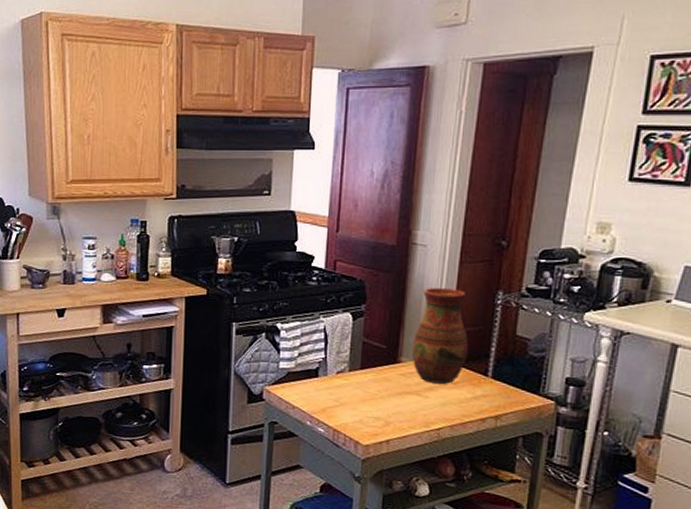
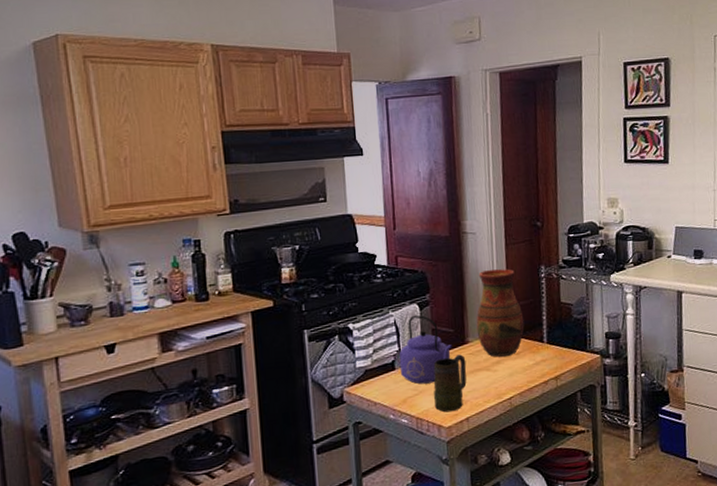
kettle: none [323,325,383,398] -> present [399,315,453,384]
mug: none [354,373,395,431] -> present [433,354,467,413]

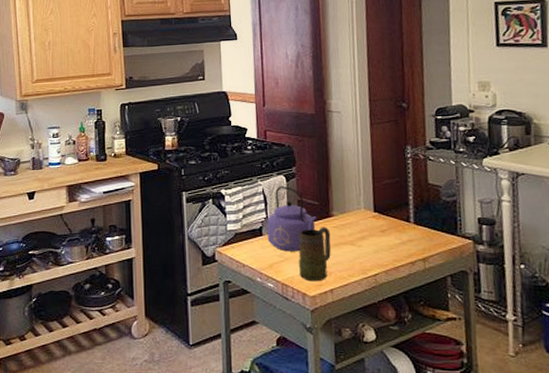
vase: present [476,269,525,357] -> none [340,147,390,233]

